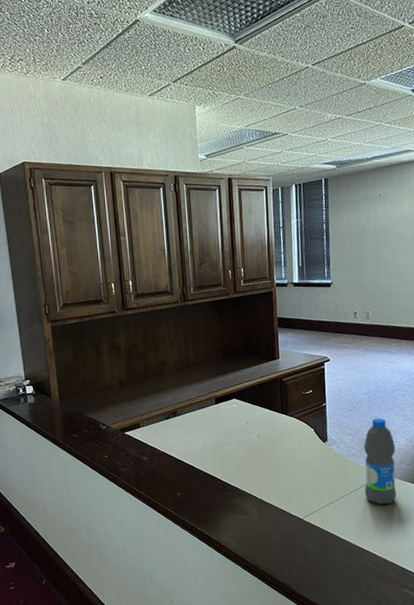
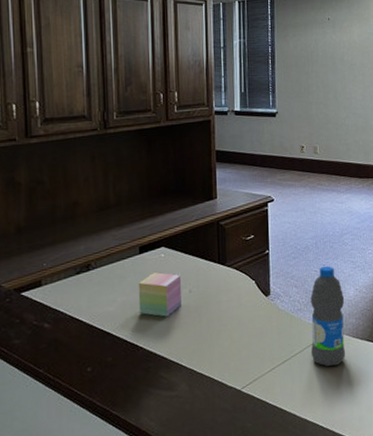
sticky notes: none [215,419,251,456] -> present [138,272,181,317]

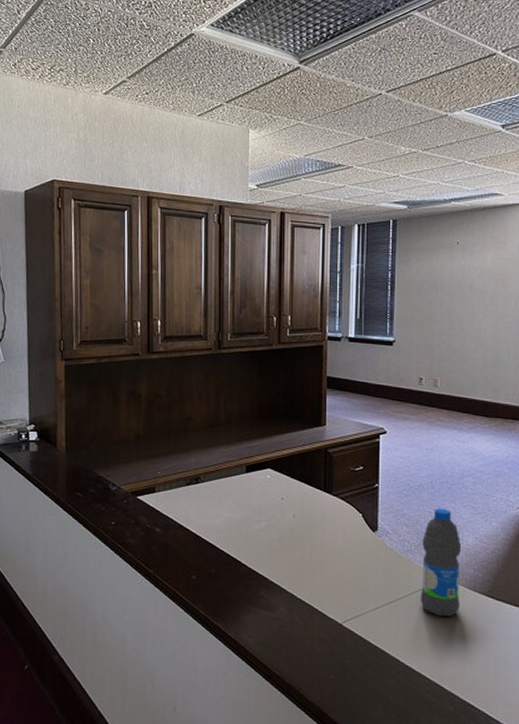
sticky notes: present [138,272,181,317] -> none [243,493,285,538]

